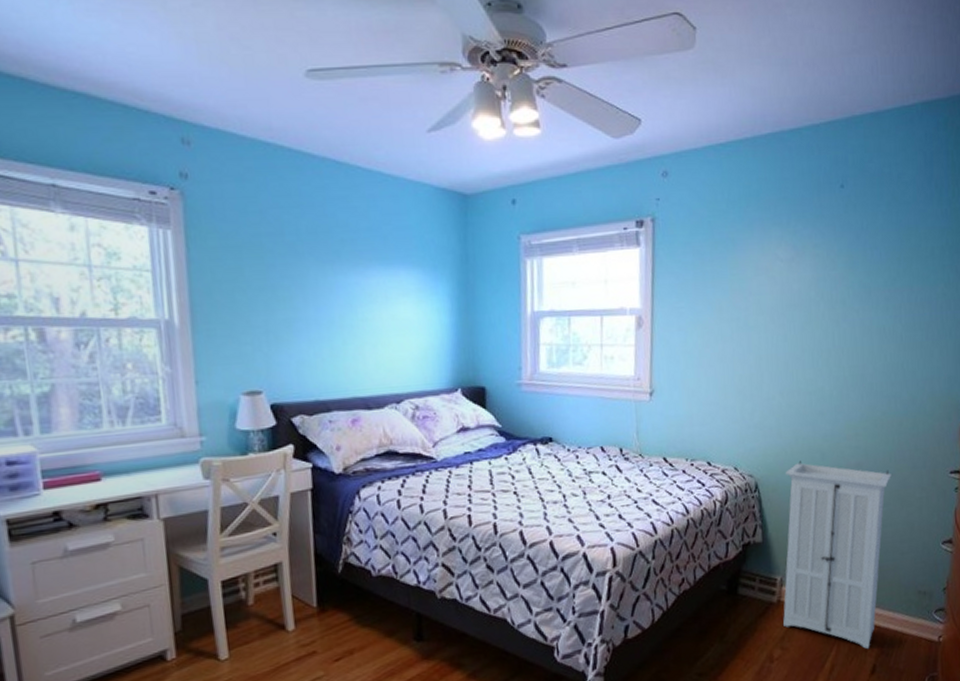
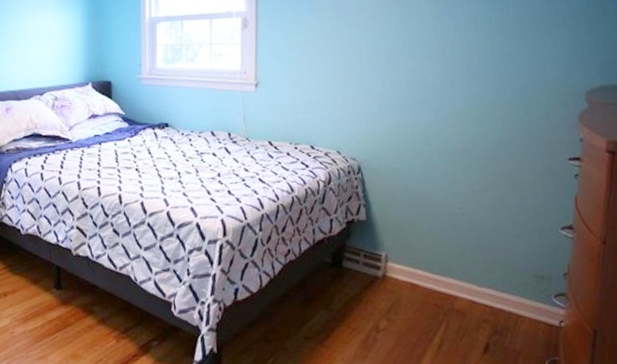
storage cabinet: present [783,461,891,650] -> none [388,146,502,328]

